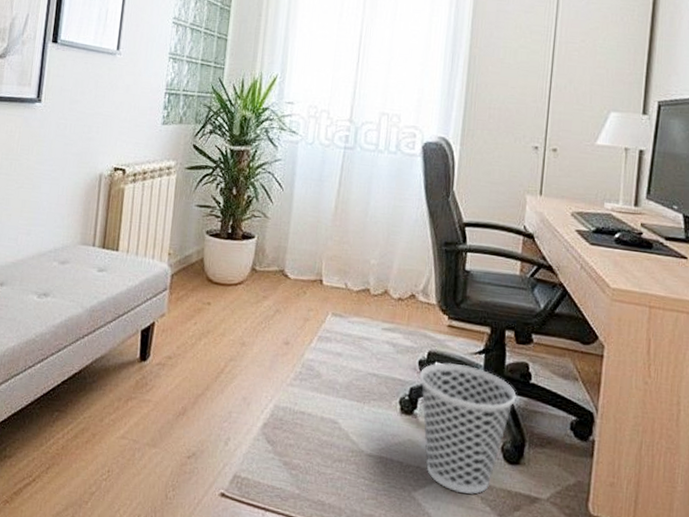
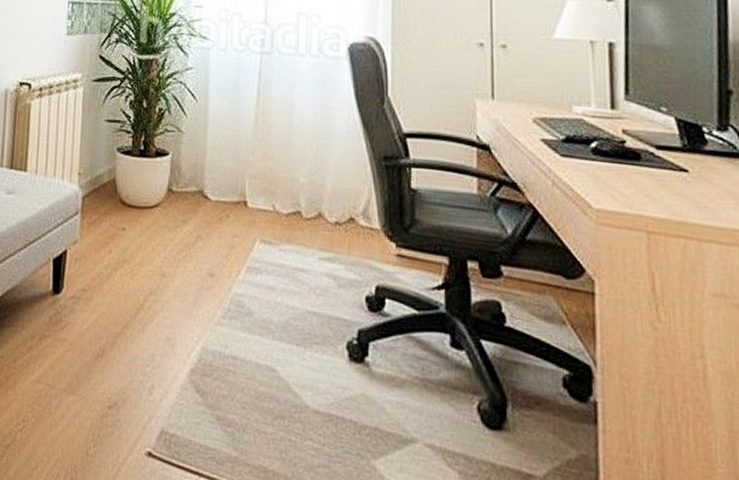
wastebasket: present [420,362,516,494] -> none [369,299,490,467]

